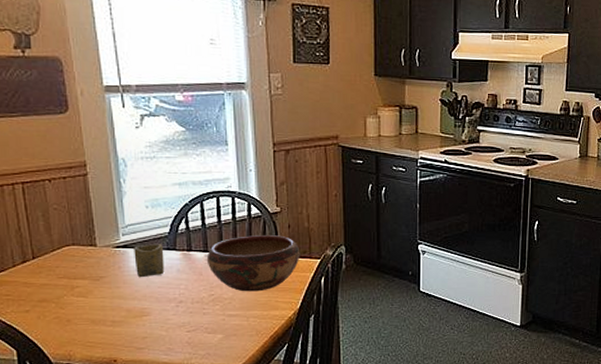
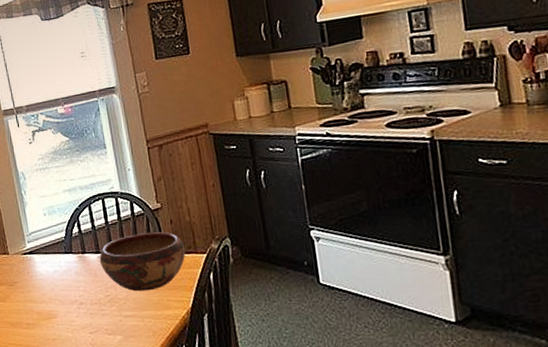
cup: present [134,244,165,278] -> none [38,248,65,282]

